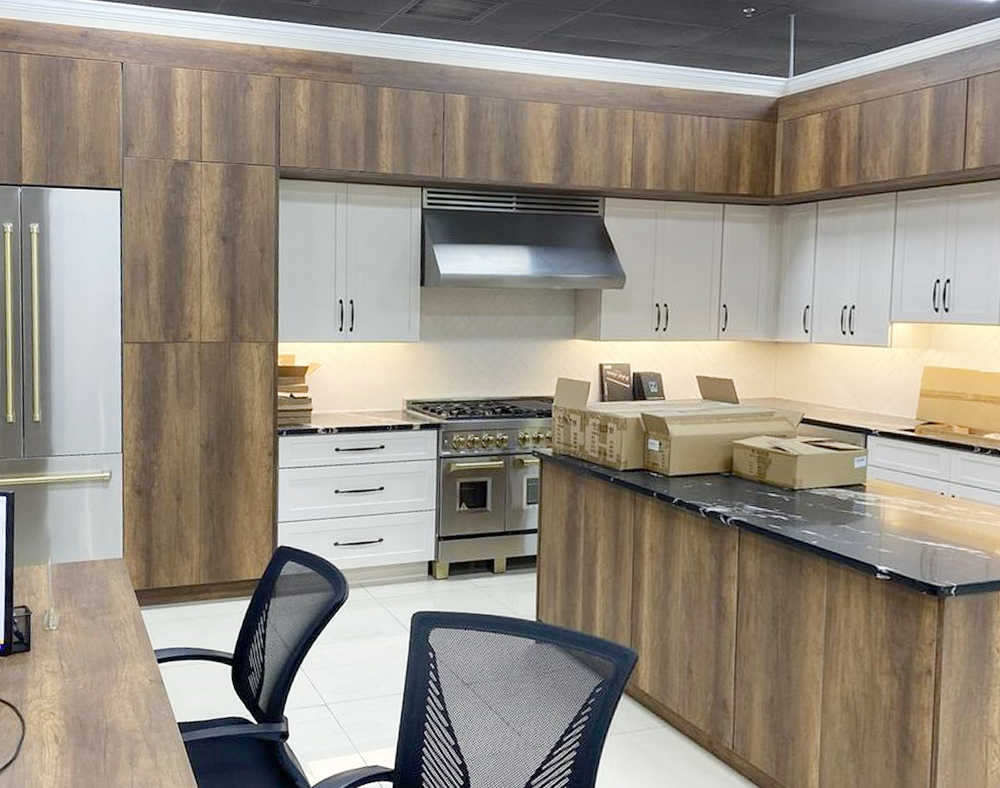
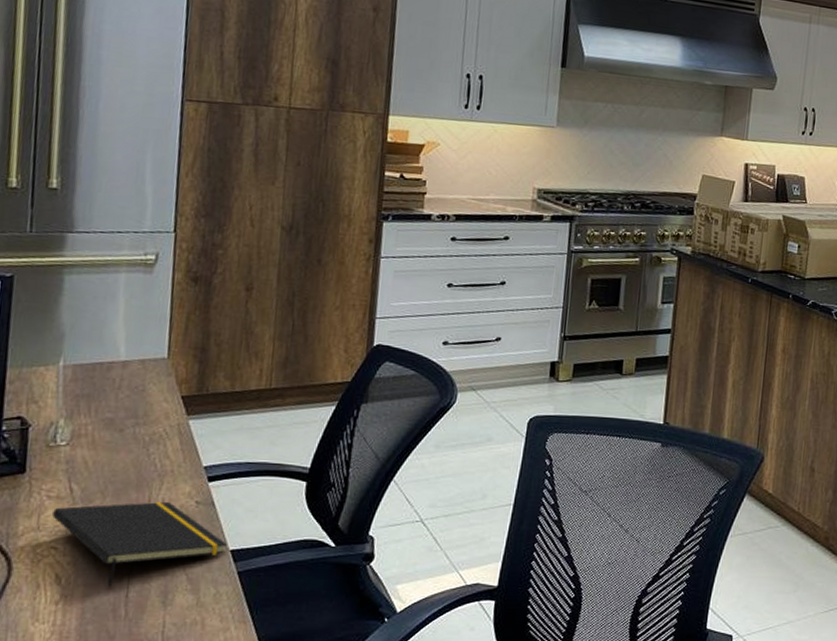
notepad: none [50,678,175,748] -> present [52,501,228,587]

